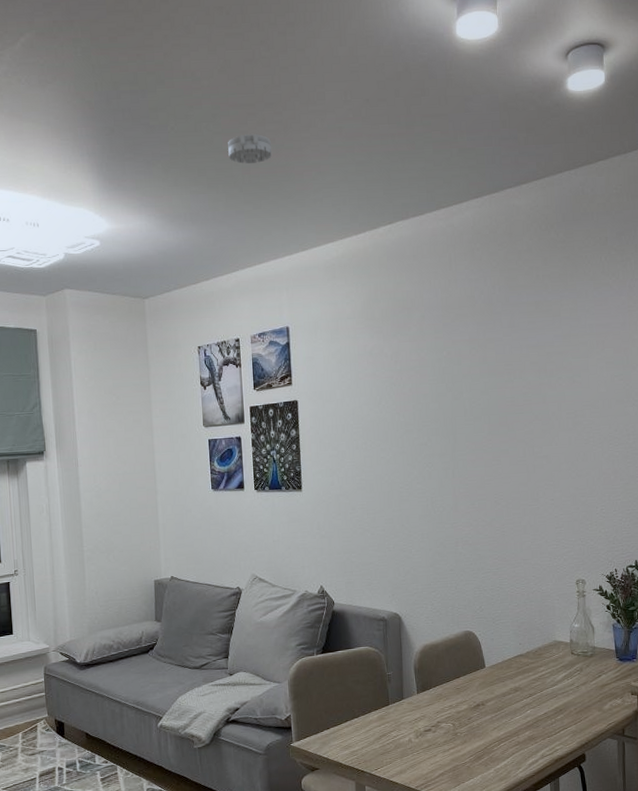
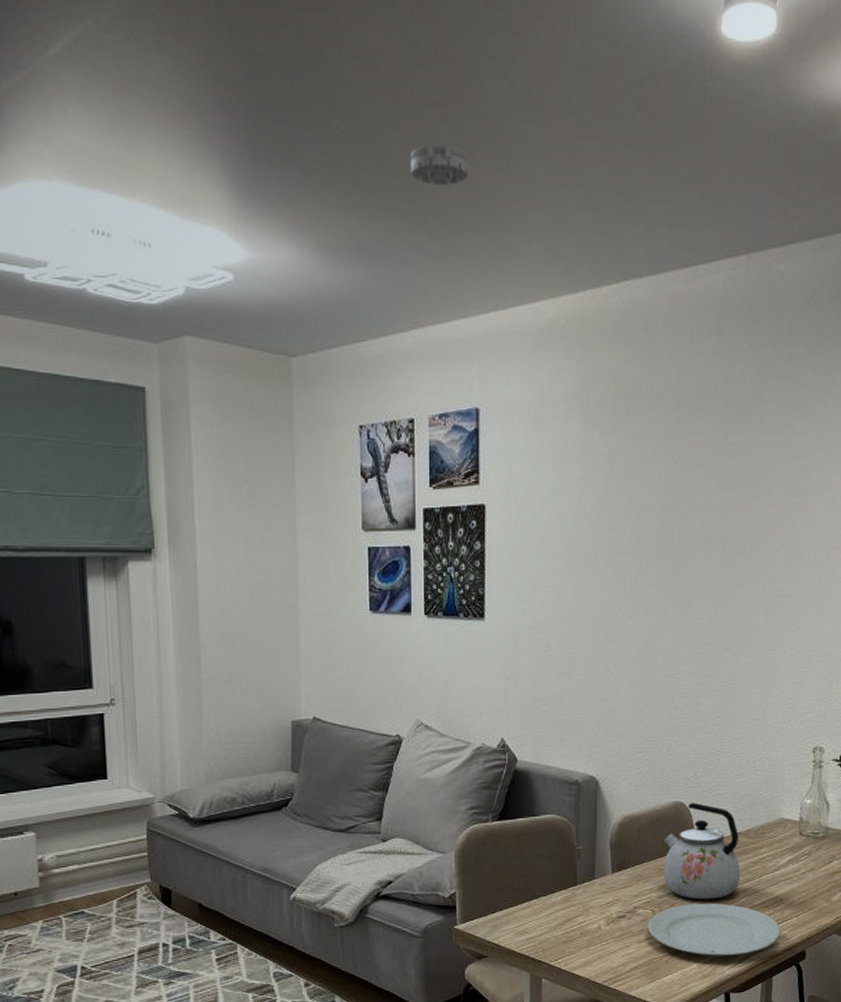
plate: none [450,715,562,762] -> present [648,903,780,956]
kettle: none [458,631,525,713] -> present [663,802,741,900]

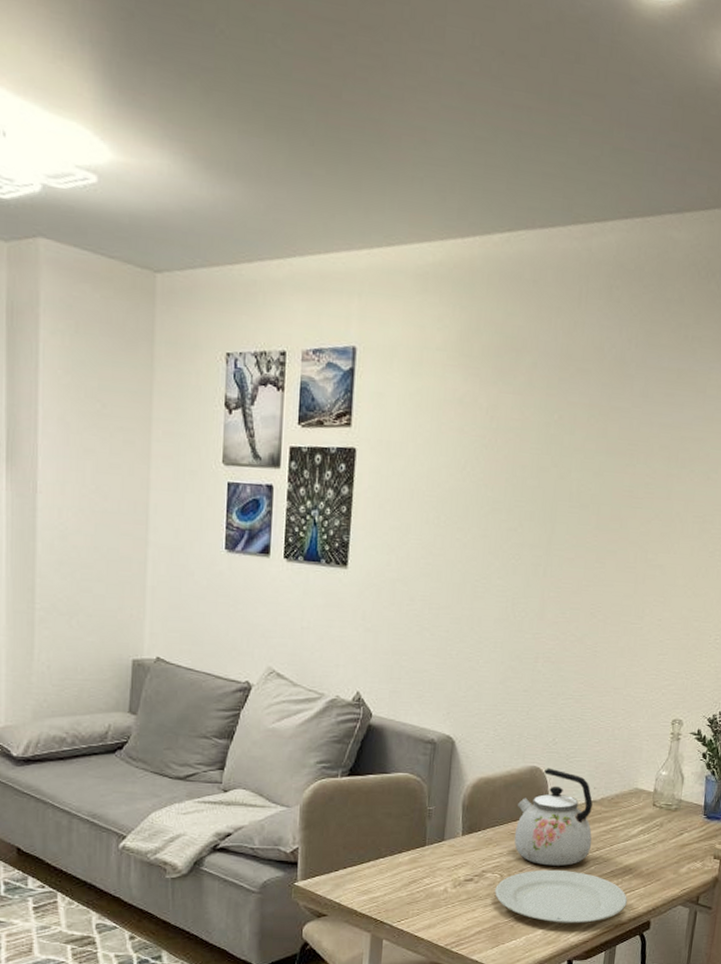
smoke detector: present [411,143,468,186] -> none [299,62,362,110]

